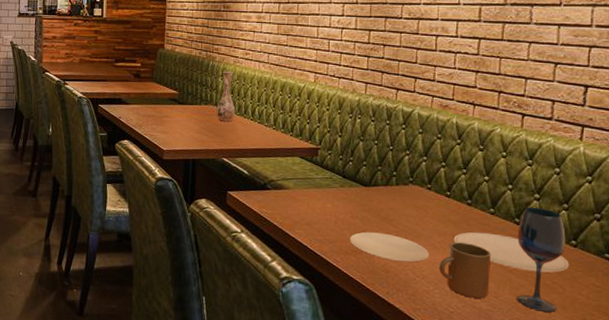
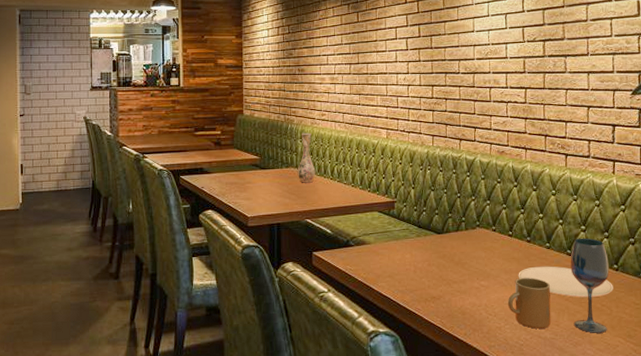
plate: present [349,231,430,263] -> none [428,277,499,304]

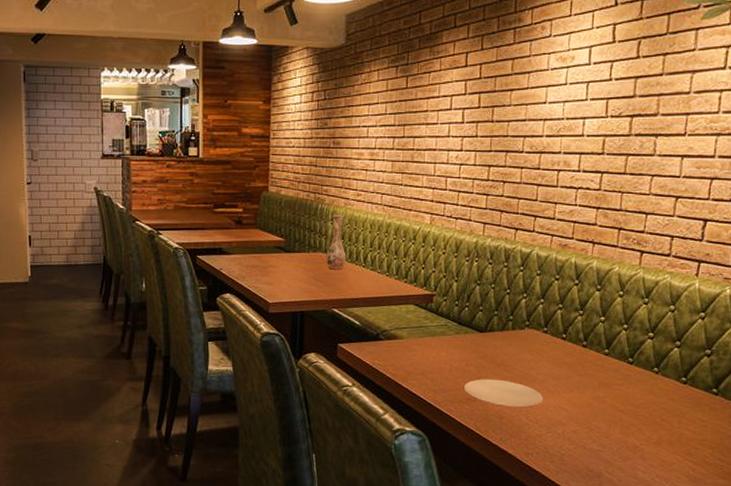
plate: none [428,277,499,304] -> present [463,379,544,409]
cup: present [507,278,552,329] -> none [552,385,605,439]
plate: present [518,266,613,298] -> none [567,373,678,411]
wineglass: present [570,238,609,333] -> none [625,346,677,449]

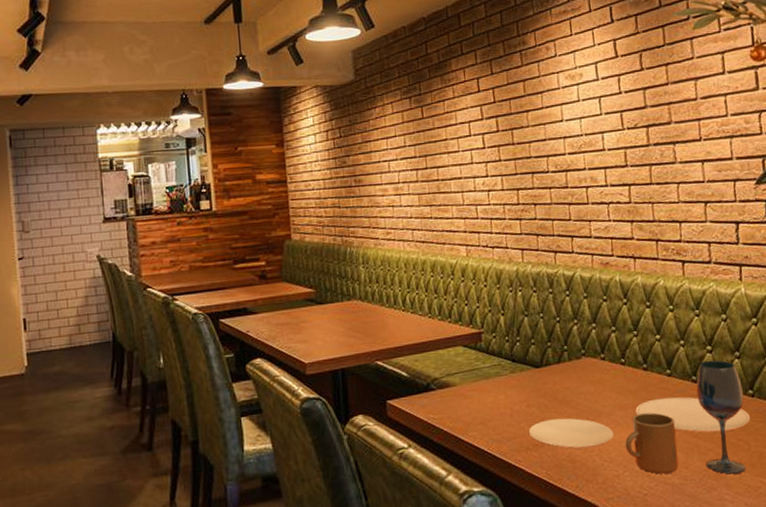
vase: present [325,214,347,270] -> none [361,256,384,318]
cup: none [552,385,605,439] -> present [625,412,679,474]
plate: none [567,373,678,411] -> present [635,397,750,433]
wineglass: none [625,346,677,449] -> present [696,360,746,474]

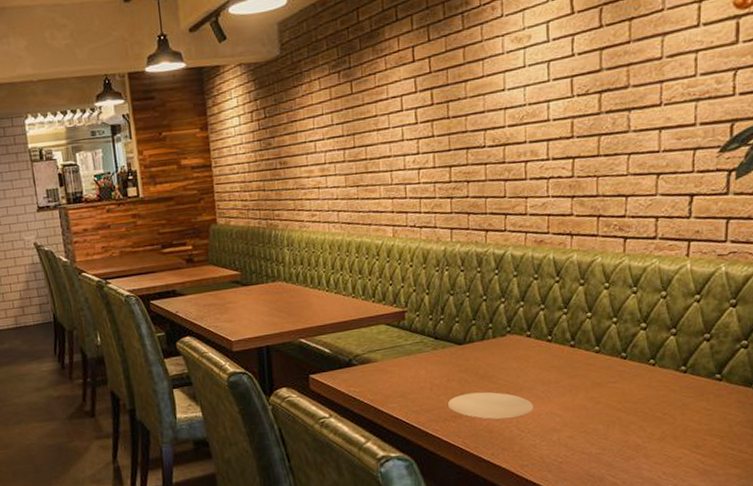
cup: present [625,412,679,474] -> none [544,387,599,444]
plate: present [635,397,750,433] -> none [558,372,679,407]
wineglass: present [696,360,746,474] -> none [625,337,675,446]

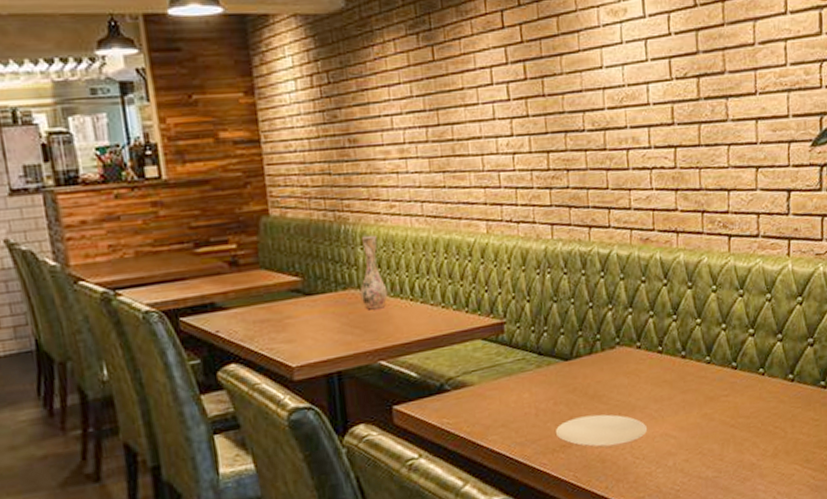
vase: none [285,238,309,298] -> present [359,235,389,310]

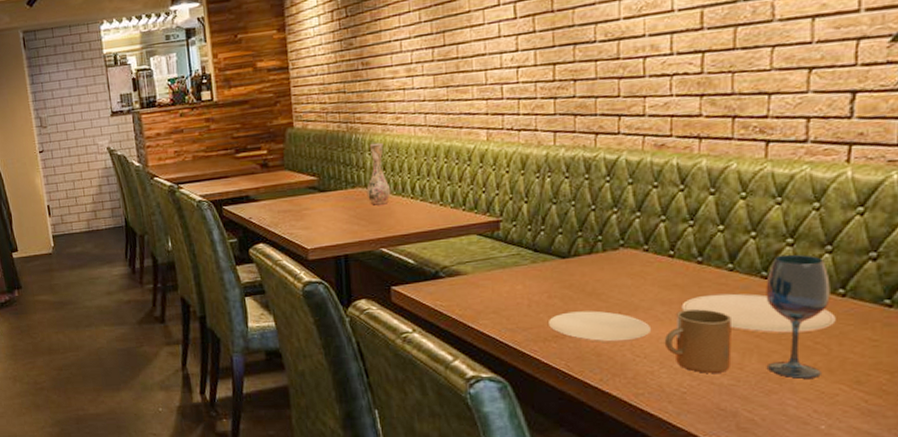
cup: none [658,403,714,469] -> present [664,309,733,373]
plate: none [671,385,788,423] -> present [681,293,836,334]
wineglass: none [736,343,783,464] -> present [766,254,830,379]

